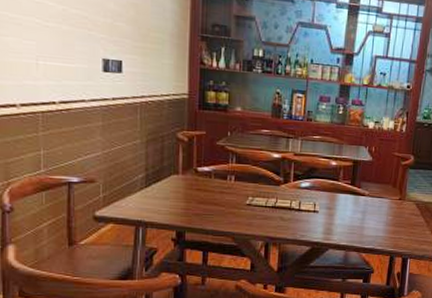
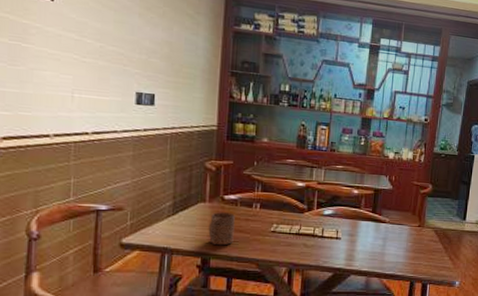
cup: none [182,184,209,219] -> present [208,212,235,246]

